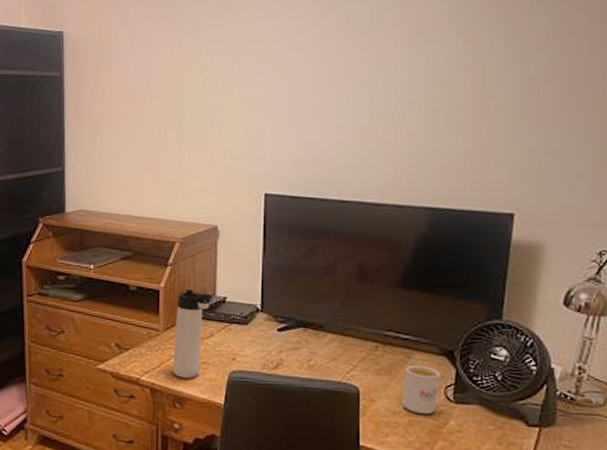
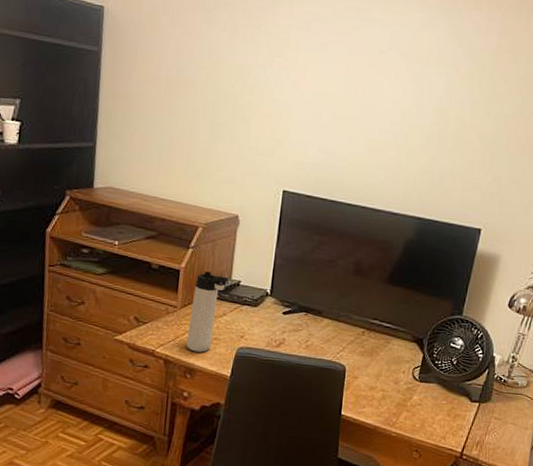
mug: present [401,365,441,414] -> none [378,349,411,390]

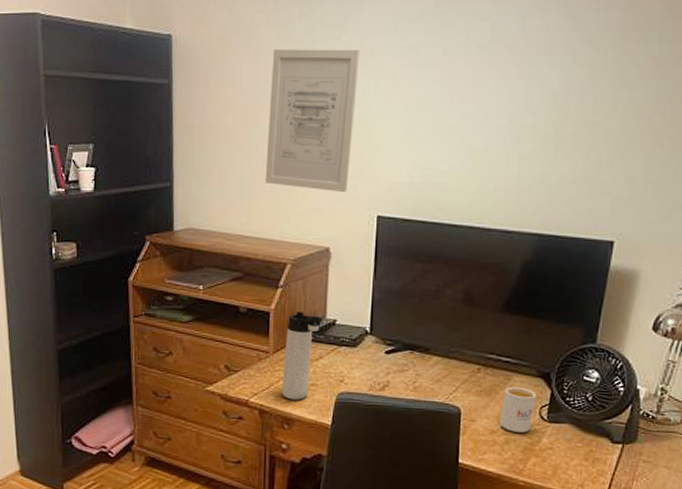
wall art: none [183,31,277,167] -> present [265,49,360,193]
mug: none [378,349,411,390] -> present [499,386,537,433]

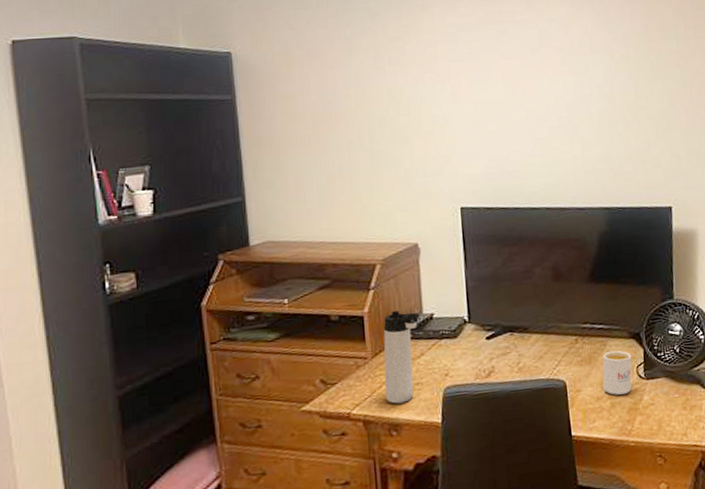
wall art: present [265,49,360,193] -> none [339,57,429,189]

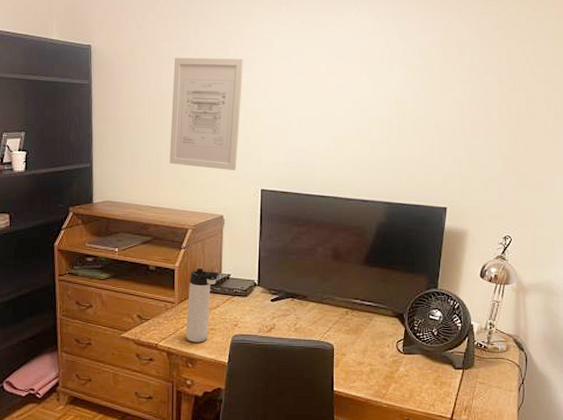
wall art: none [339,57,429,189] -> present [169,58,244,171]
mug: present [602,350,632,395] -> none [365,325,394,363]

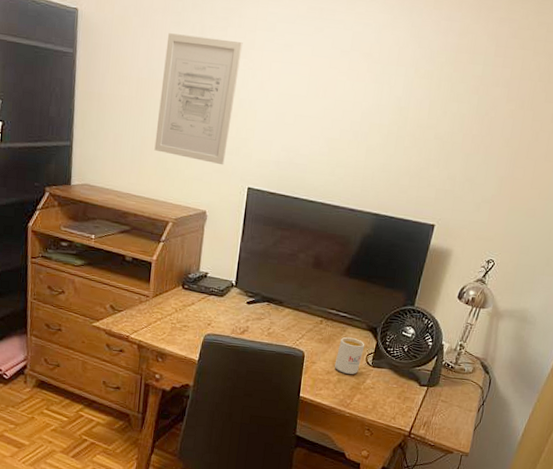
thermos bottle: present [186,268,219,343] -> none [158,264,197,339]
mug: none [365,325,394,363] -> present [334,336,365,374]

